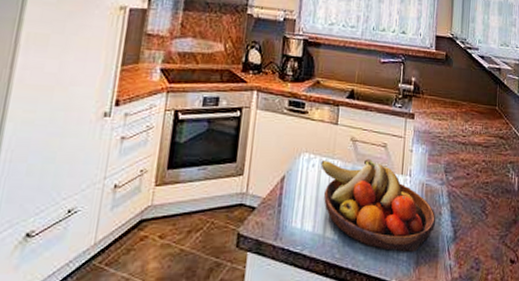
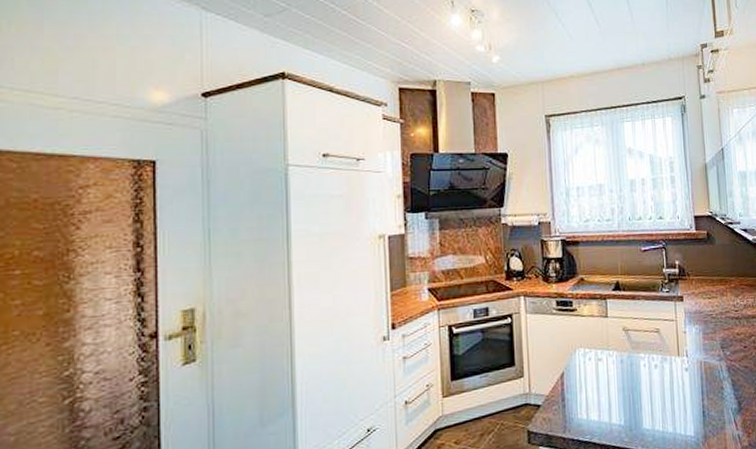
fruit bowl: present [321,159,436,253] -> none [597,346,719,430]

